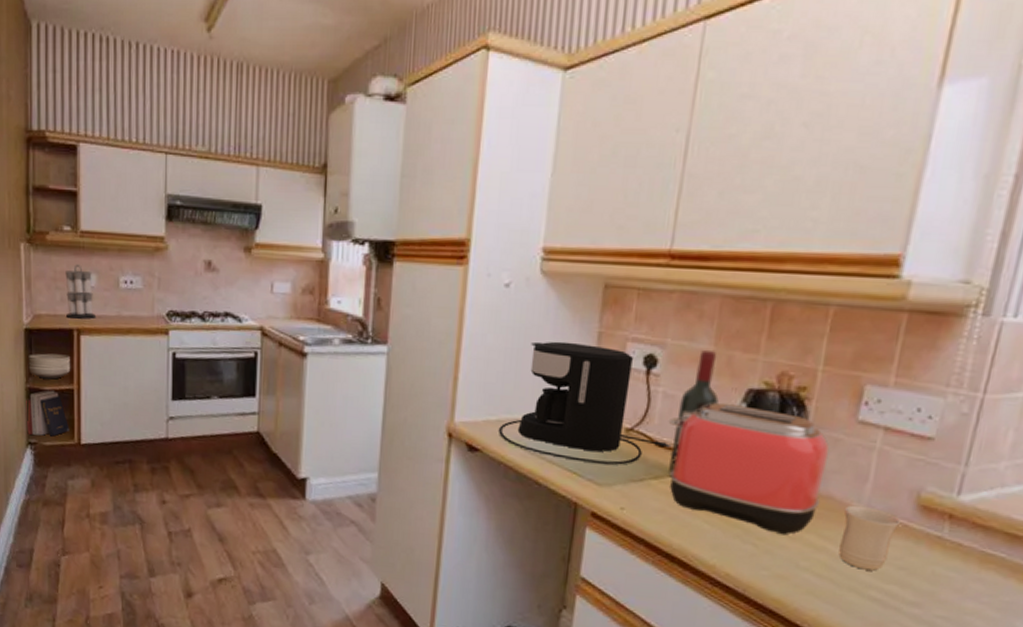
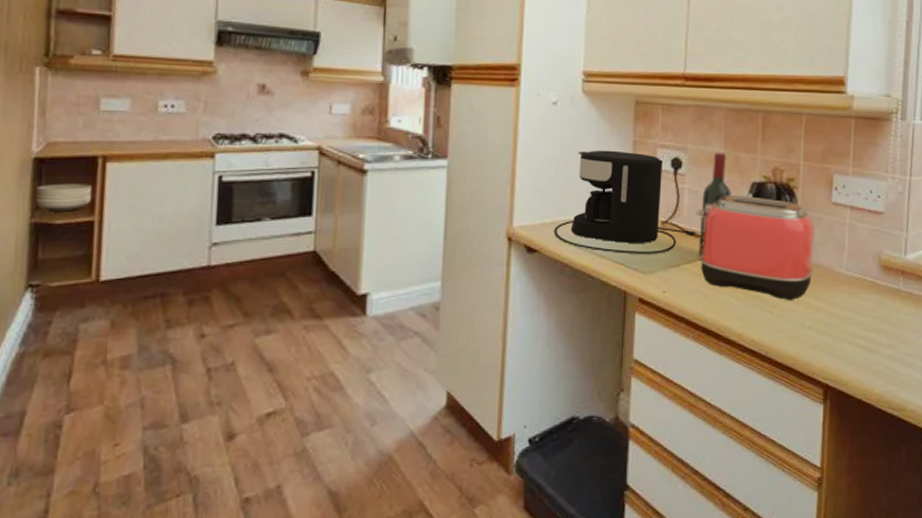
books: present [26,390,70,437] -> none [28,223,86,276]
spice rack: present [65,264,95,319] -> none [90,88,127,145]
mug: present [838,505,902,571] -> none [831,270,871,323]

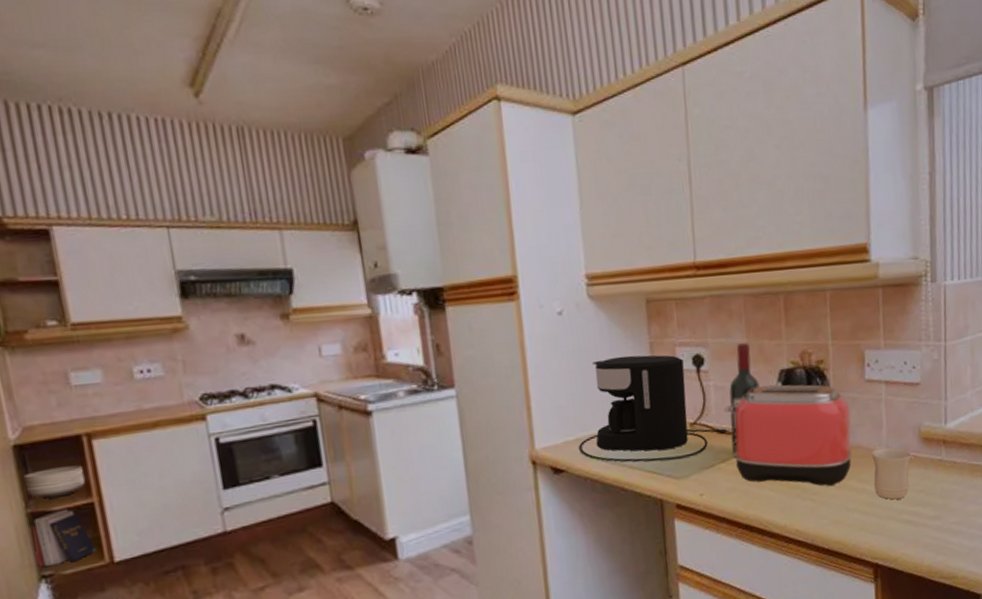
books: none [28,223,86,276] -> present [29,509,97,567]
mug: none [831,270,871,323] -> present [871,447,913,500]

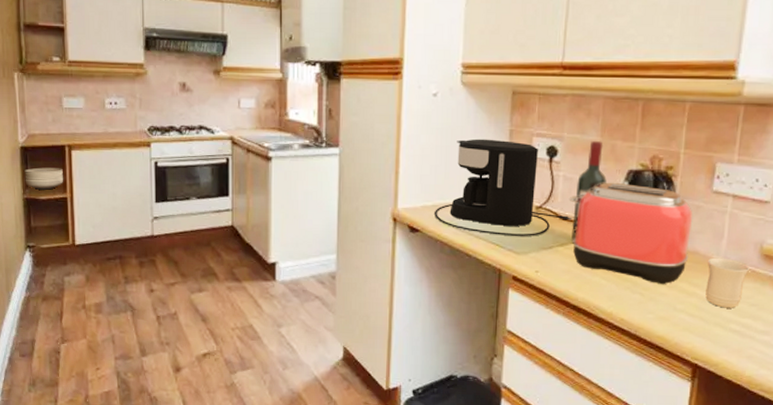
books: present [29,509,97,567] -> none [24,199,65,240]

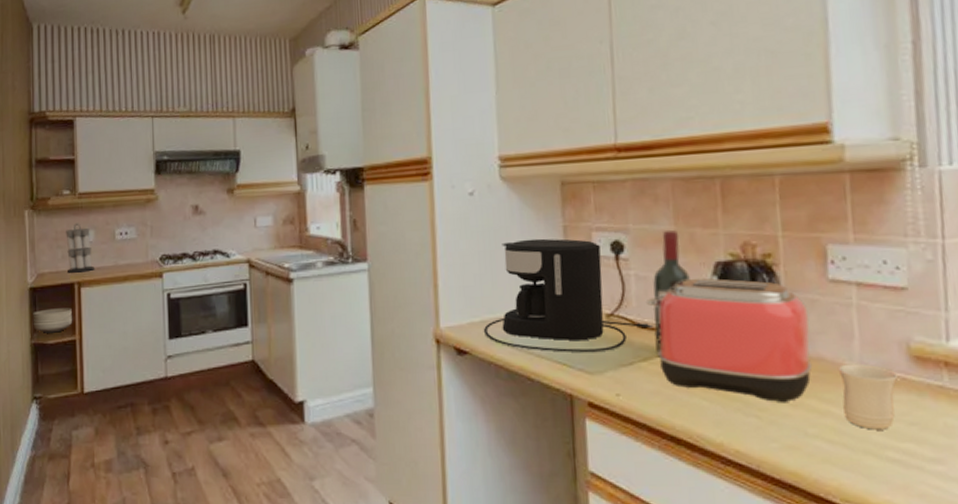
spice rack: none [56,89,84,136] -> present [66,223,94,273]

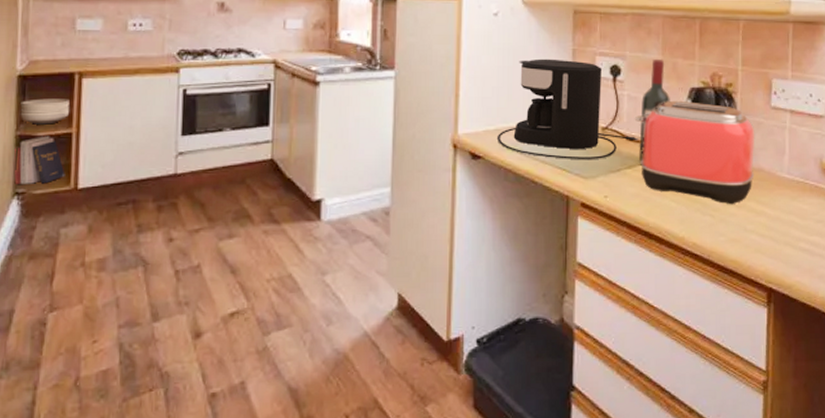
books: none [31,343,73,389] -> present [14,136,65,184]
spice rack: present [66,223,94,273] -> none [67,10,100,62]
mug: present [837,363,899,430] -> none [772,174,813,226]

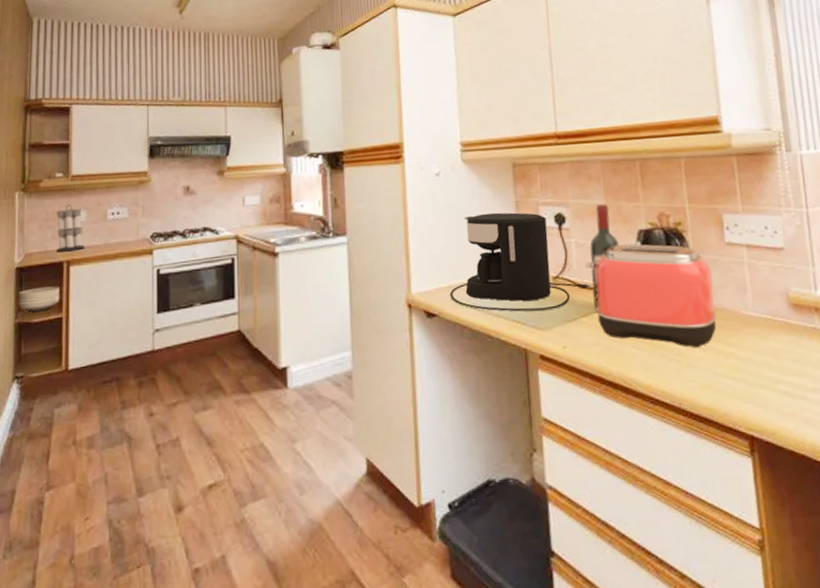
books: present [14,136,65,184] -> none [14,321,57,369]
spice rack: none [67,10,100,62] -> present [57,204,84,252]

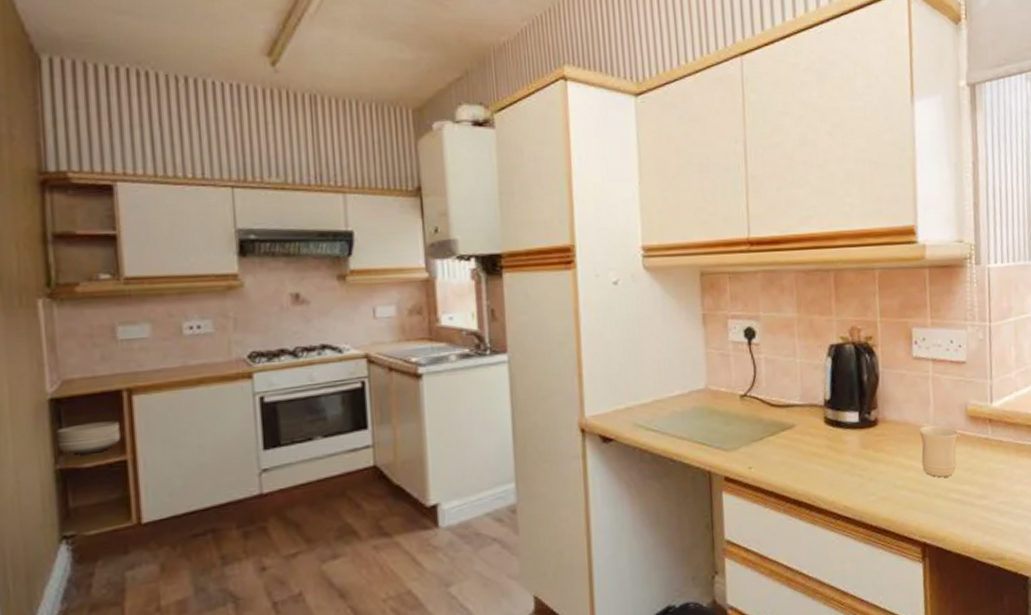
spice rack: present [57,204,84,252] -> none [106,315,152,378]
coffee maker: present [450,212,592,312] -> none [629,326,780,433]
toaster: present [584,243,718,348] -> none [773,359,901,463]
wine bottle: present [589,203,619,310] -> none [779,316,810,429]
mug: none [736,311,783,367] -> present [918,425,960,478]

